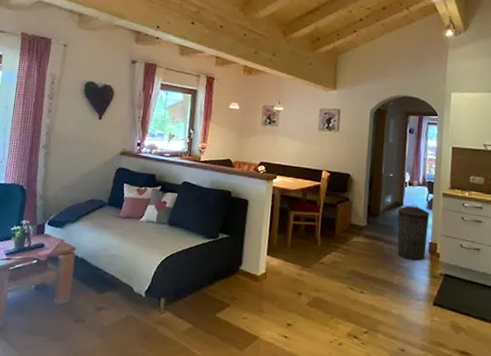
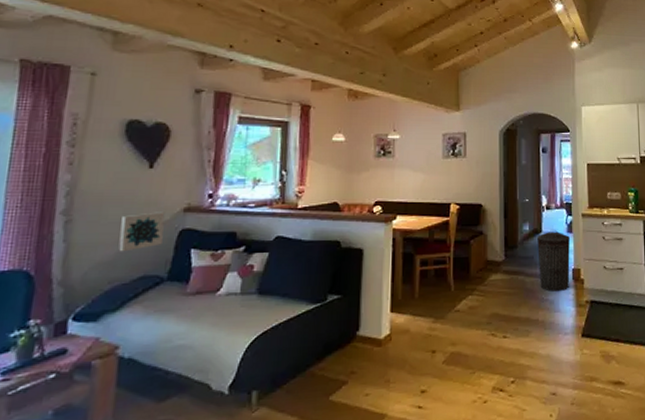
wall art: none [77,152,108,180] -> present [118,212,165,252]

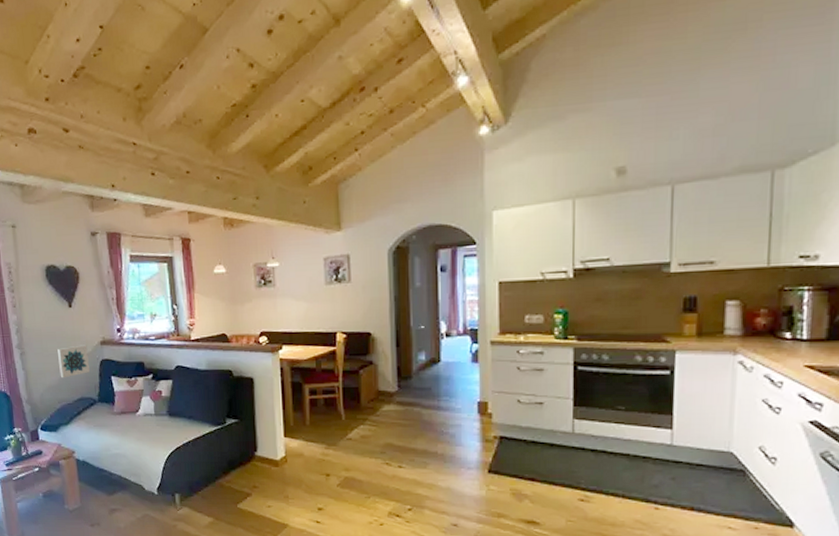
trash can: present [537,229,570,292] -> none [435,358,475,425]

